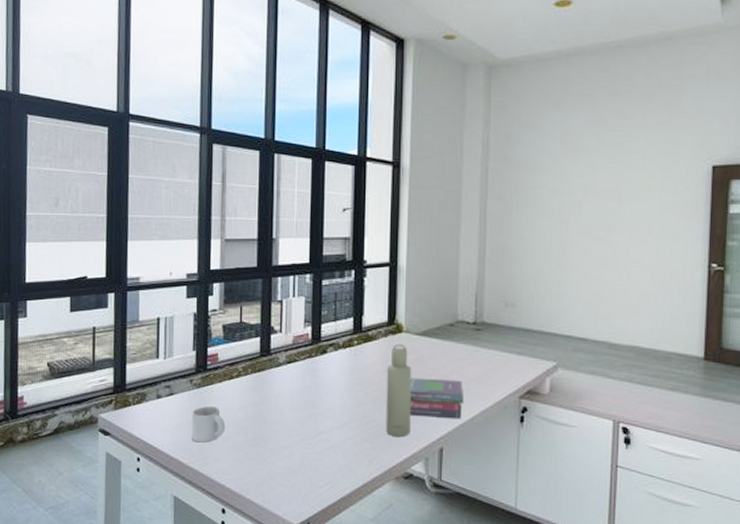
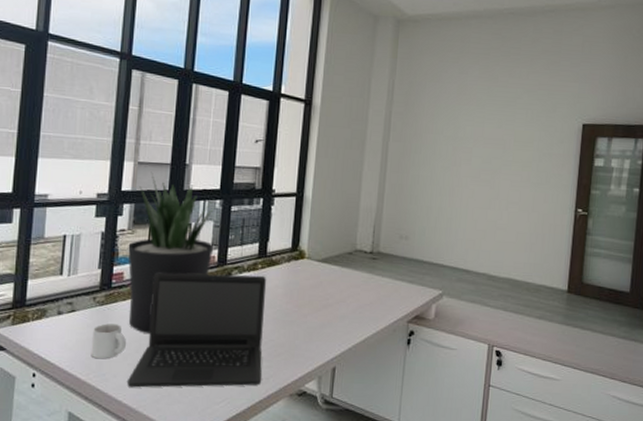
planter: none [221,248,307,415] -> present [128,172,215,333]
laptop: none [228,352,364,471] -> present [126,272,267,388]
bottle: present [386,343,412,436] -> none [283,268,312,356]
books: present [409,377,465,419] -> none [306,301,358,341]

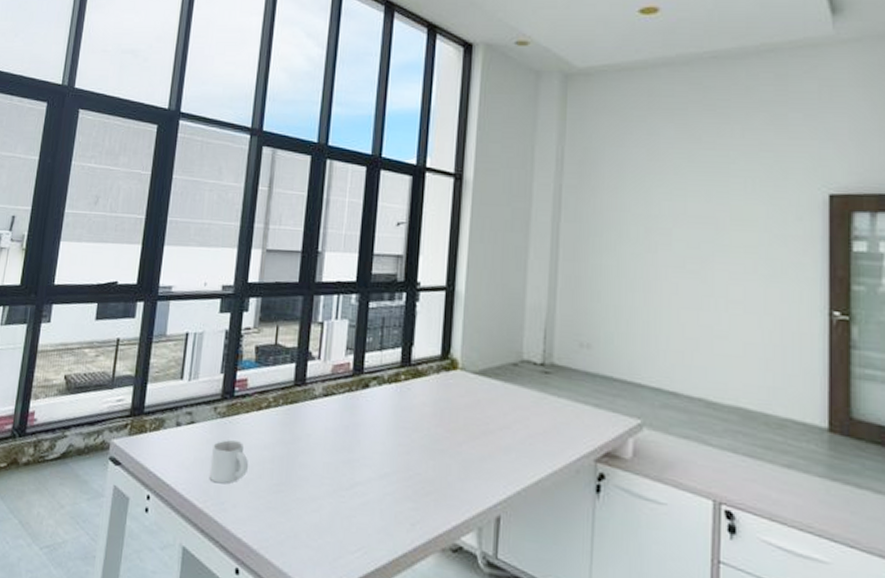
laptop: present [126,272,267,388] -> none [247,380,412,533]
planter: present [128,172,215,333] -> none [251,260,351,455]

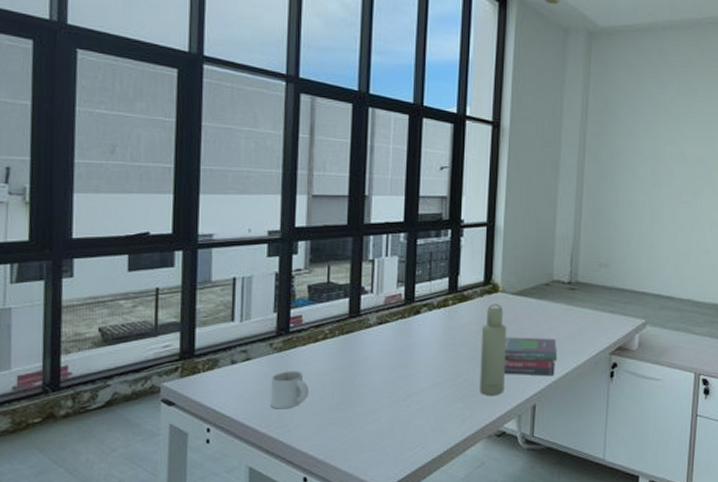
bottle: none [433,382,467,498] -> present [479,303,507,395]
books: none [461,425,528,482] -> present [503,337,558,376]

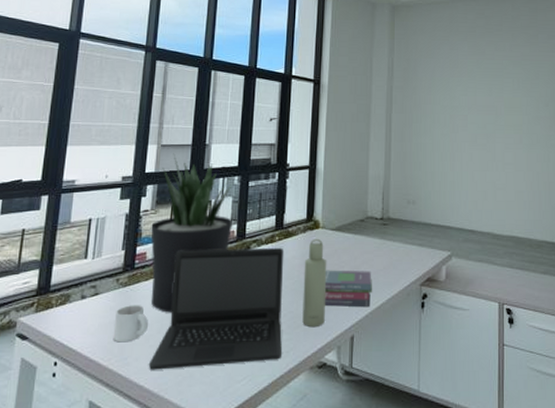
planter: none [306,205,400,379] -> present [150,153,234,313]
laptop: none [311,312,459,437] -> present [148,247,284,370]

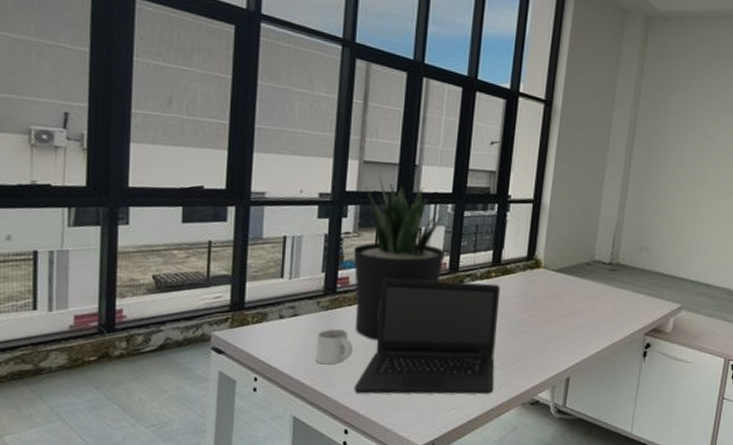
bottle: present [302,238,327,326] -> none [516,278,547,366]
books: present [324,270,373,308] -> none [540,311,594,352]

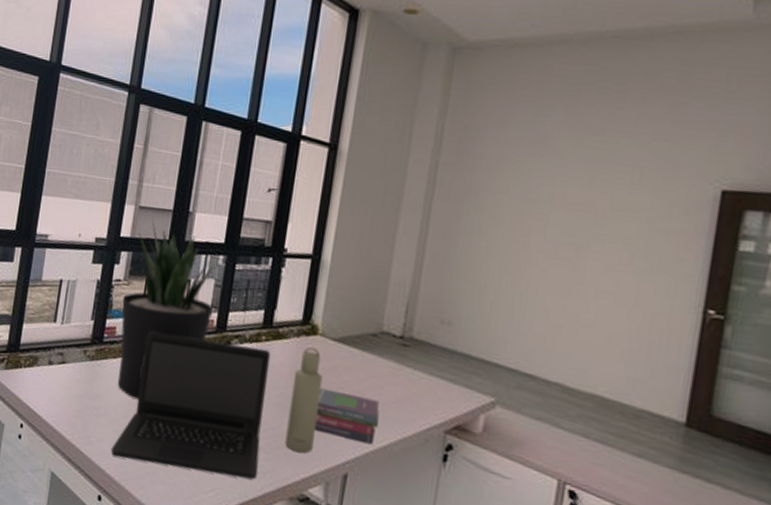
mug: present [315,329,352,365] -> none [77,381,114,421]
bottle: none [516,278,547,366] -> present [285,346,323,453]
books: none [540,311,594,352] -> present [314,387,380,445]

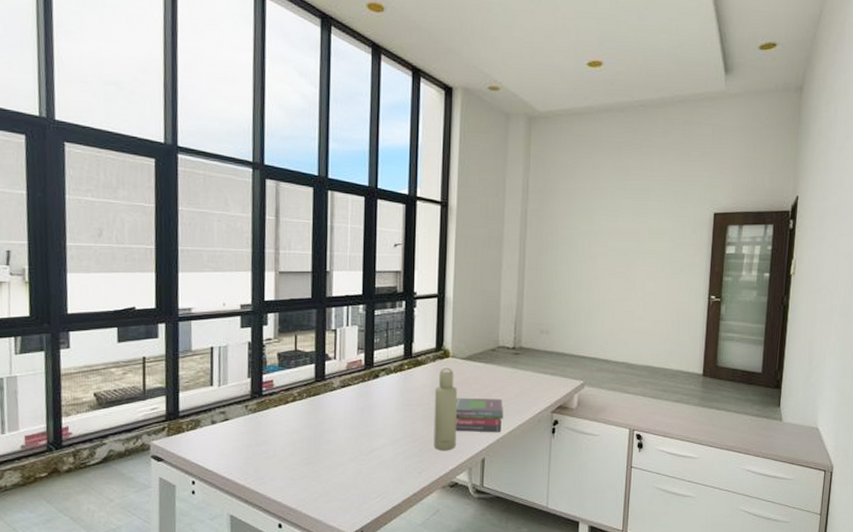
laptop: present [110,331,271,480] -> none [284,376,414,489]
planter: present [117,218,218,399] -> none [275,280,360,437]

